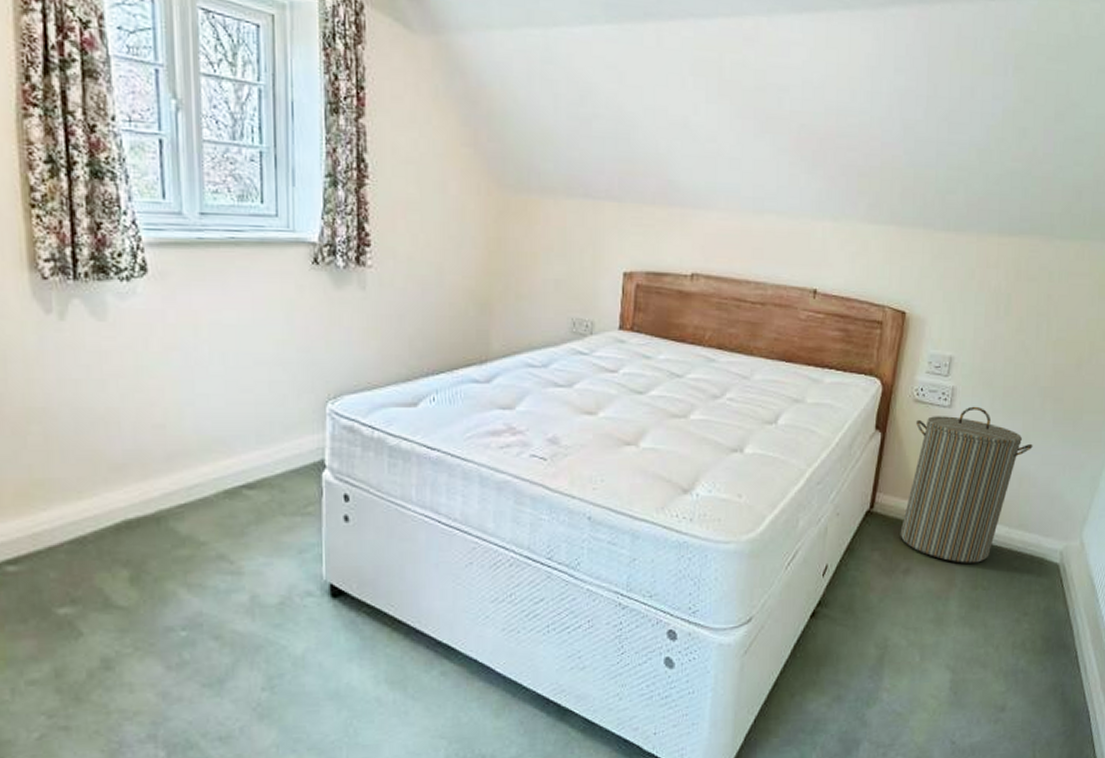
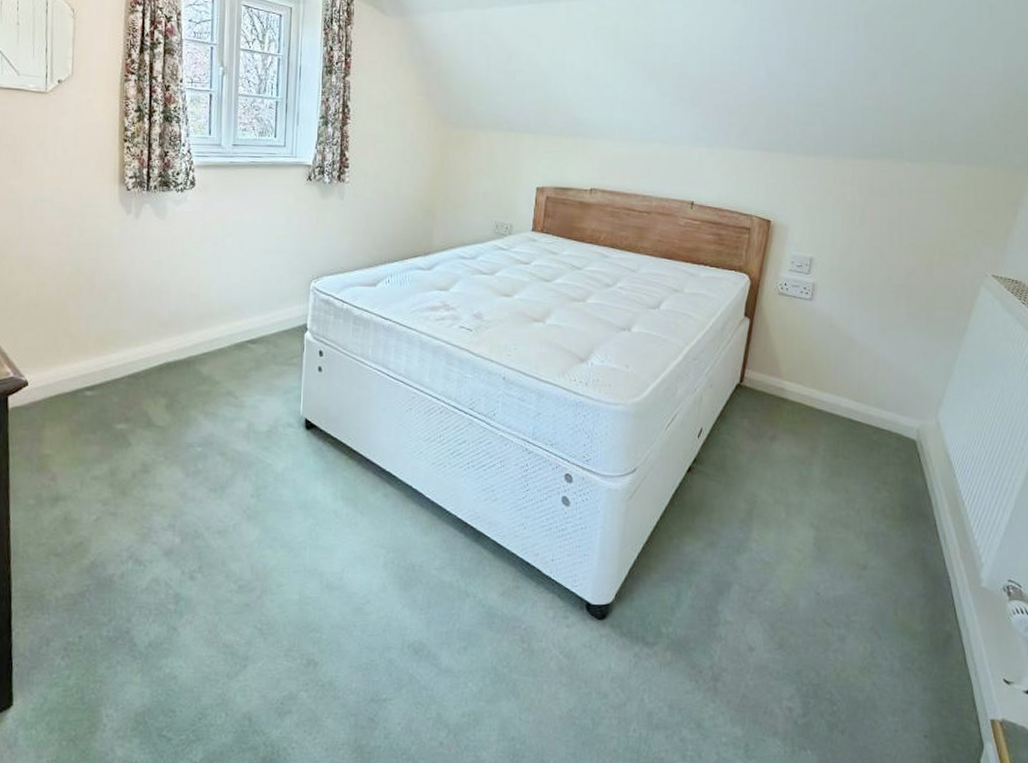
laundry hamper: present [900,406,1033,563] -> none [767,299,888,435]

